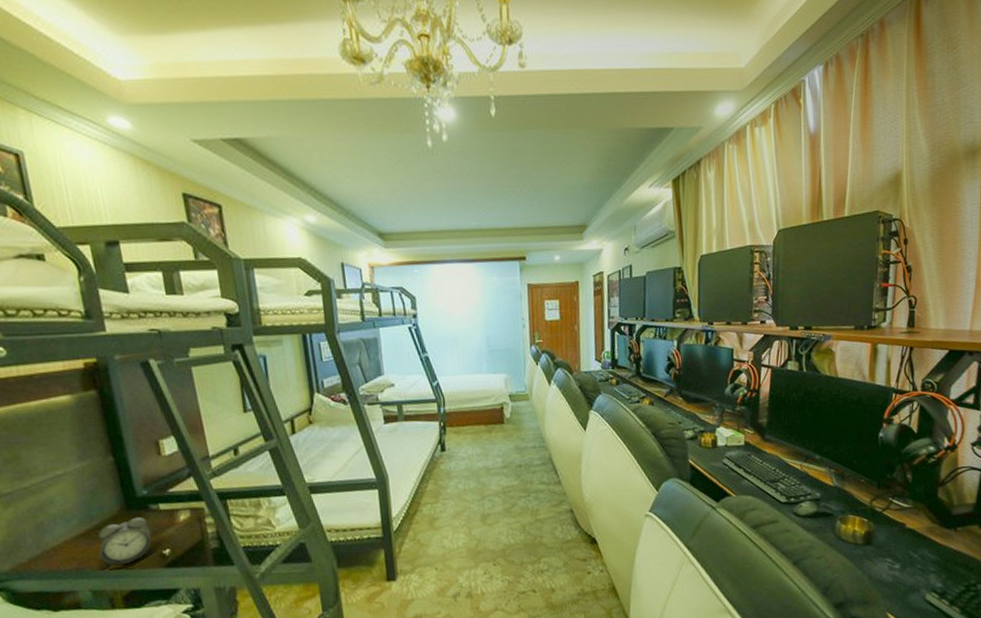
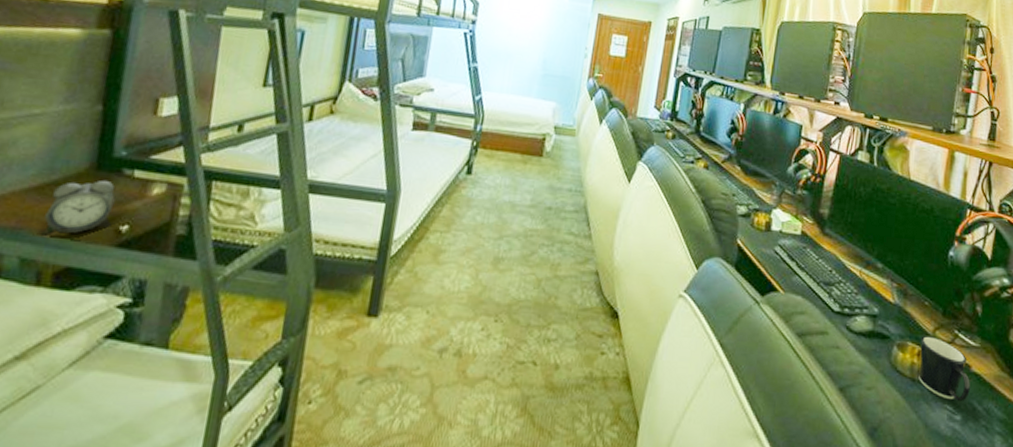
mug: none [860,506,906,554] -> present [919,336,970,403]

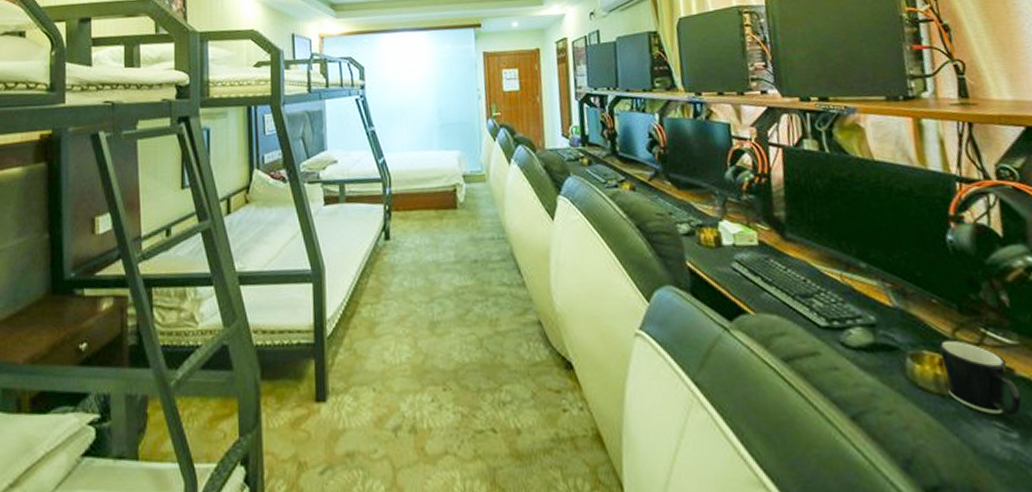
alarm clock: present [41,179,116,237] -> none [16,302,72,366]

